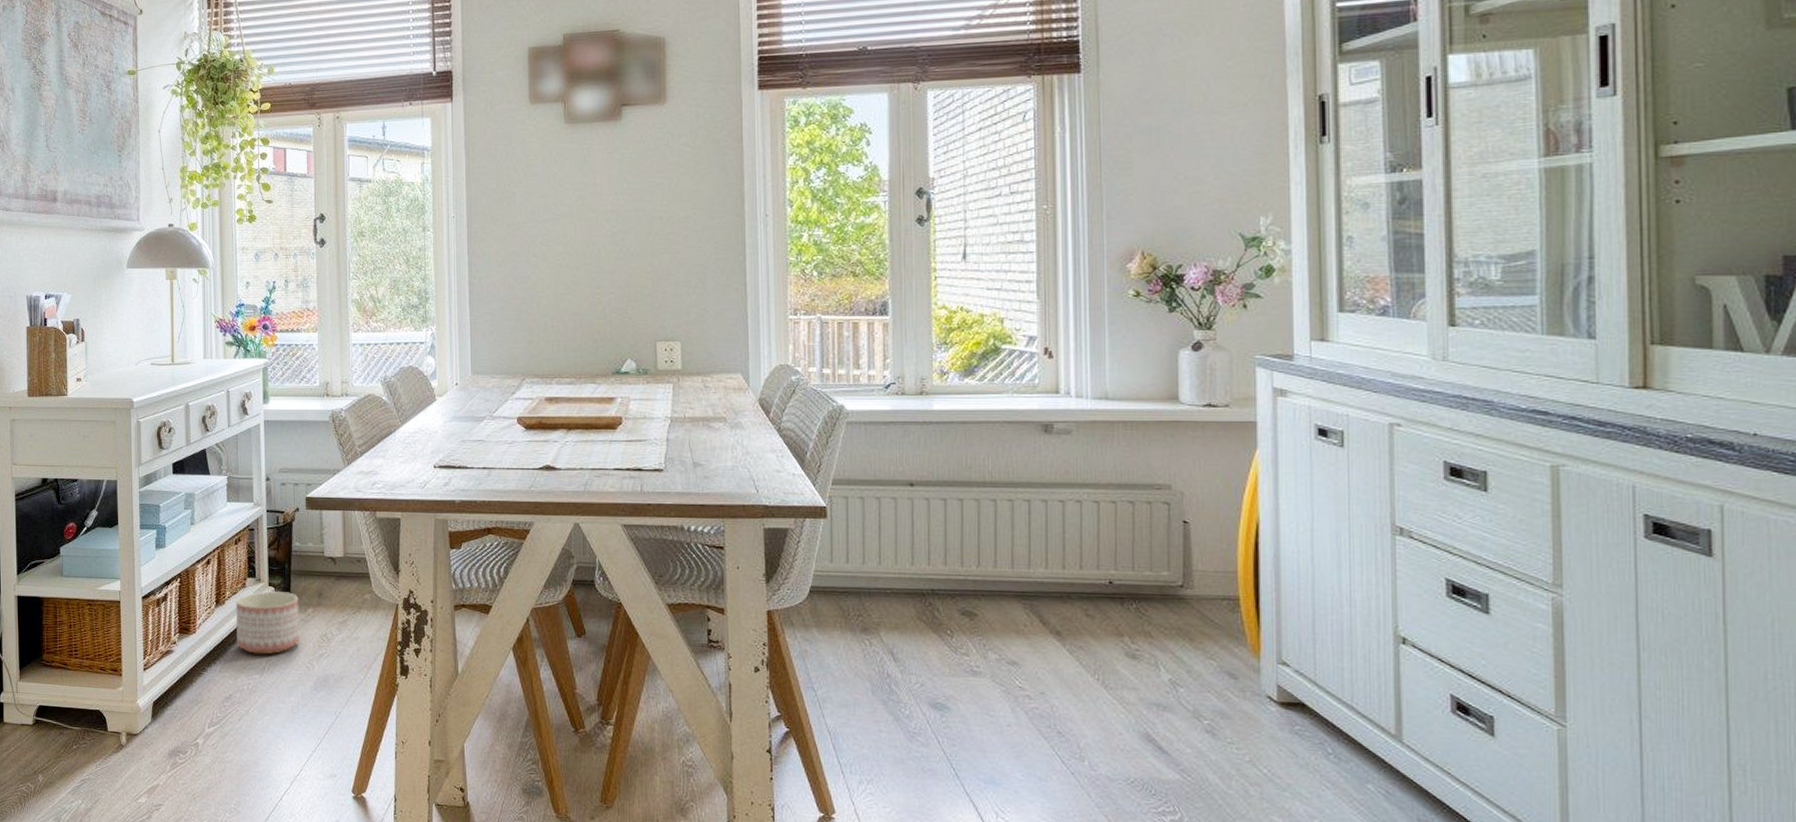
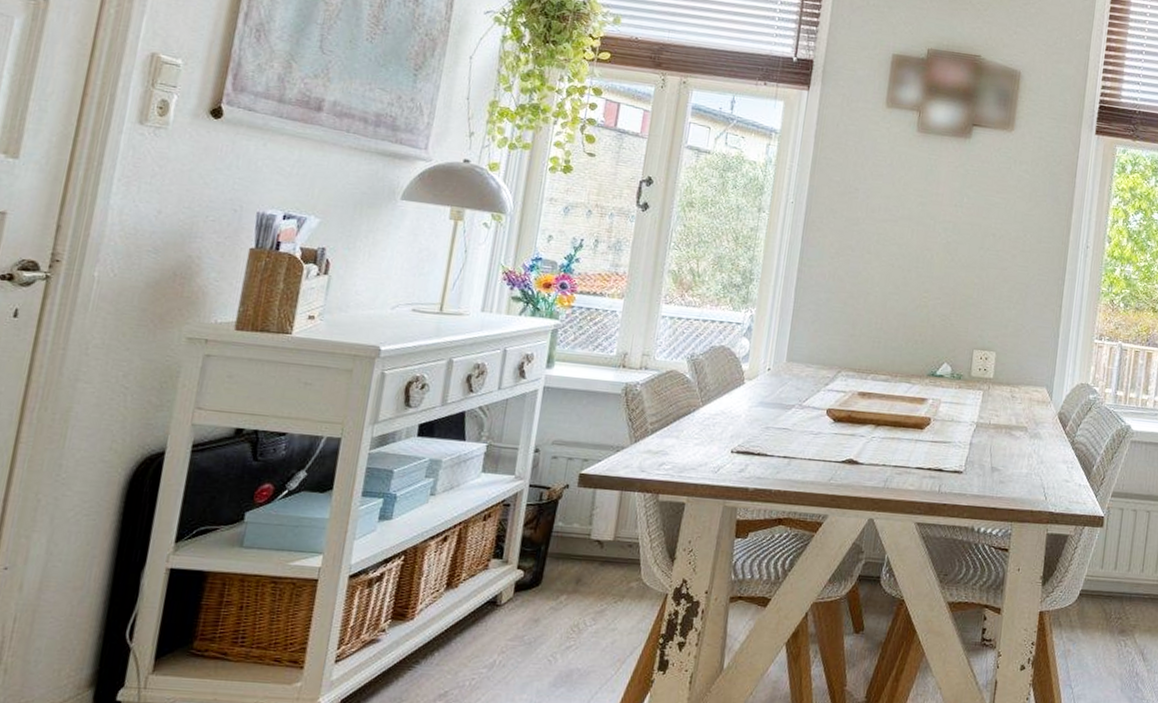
planter: present [236,591,301,655] -> none [465,574,552,646]

